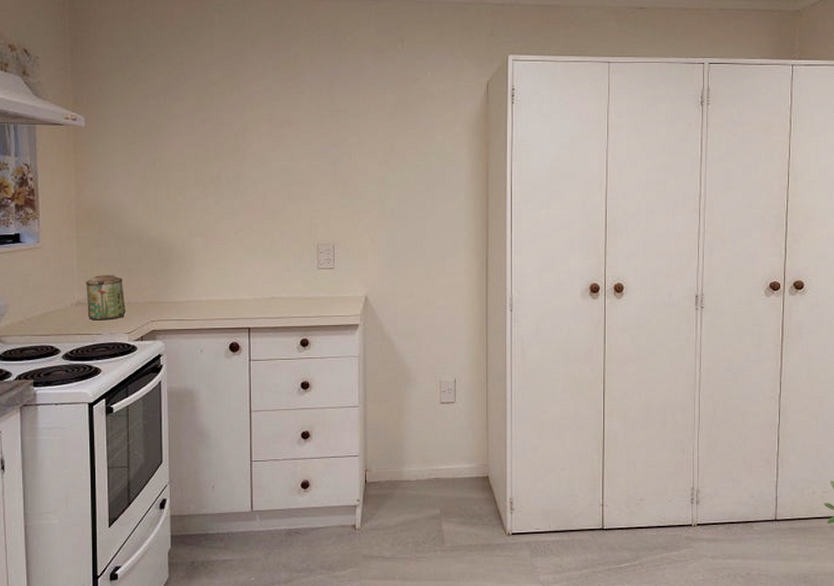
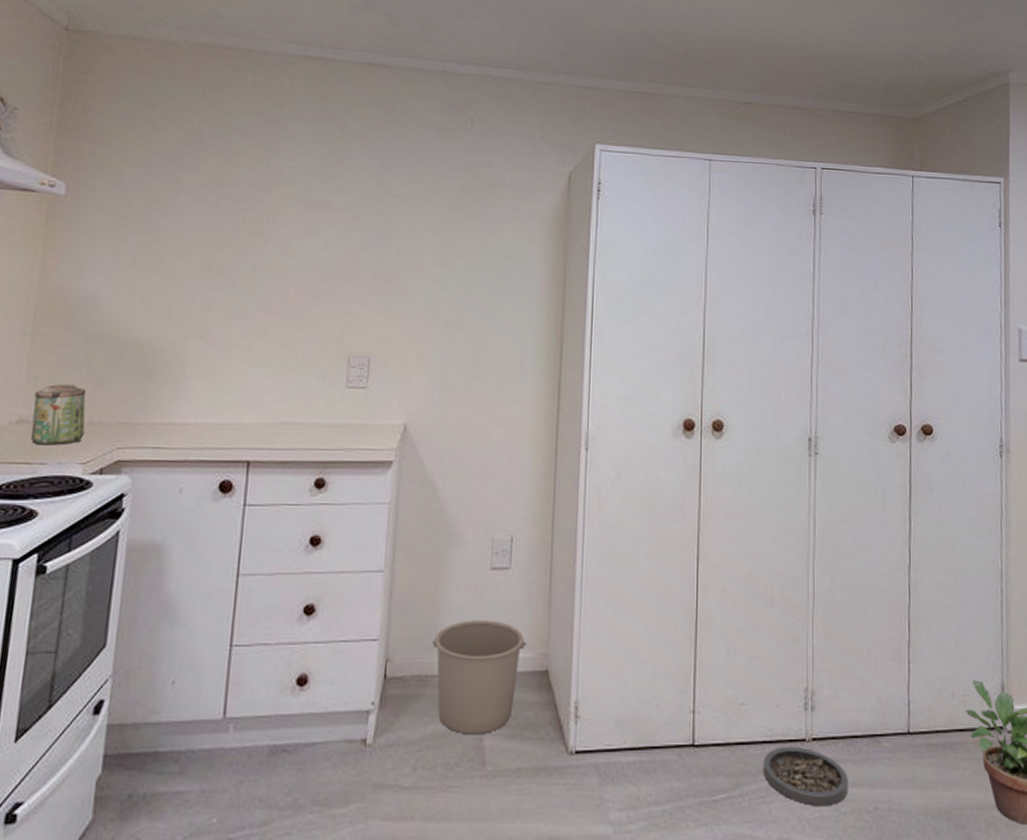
bucket: none [399,441,470,522] -> present [432,620,526,735]
pet bowl: none [658,530,726,572] -> present [763,746,849,807]

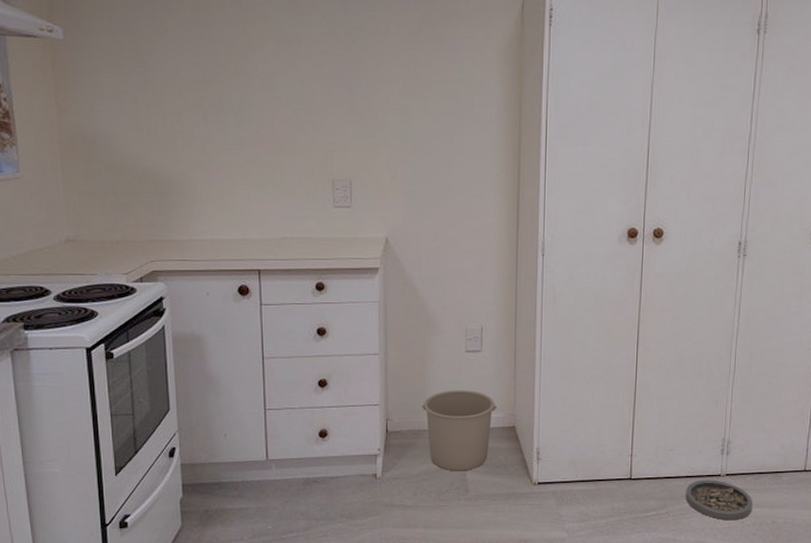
canister: present [30,384,87,446] -> none [75,210,122,260]

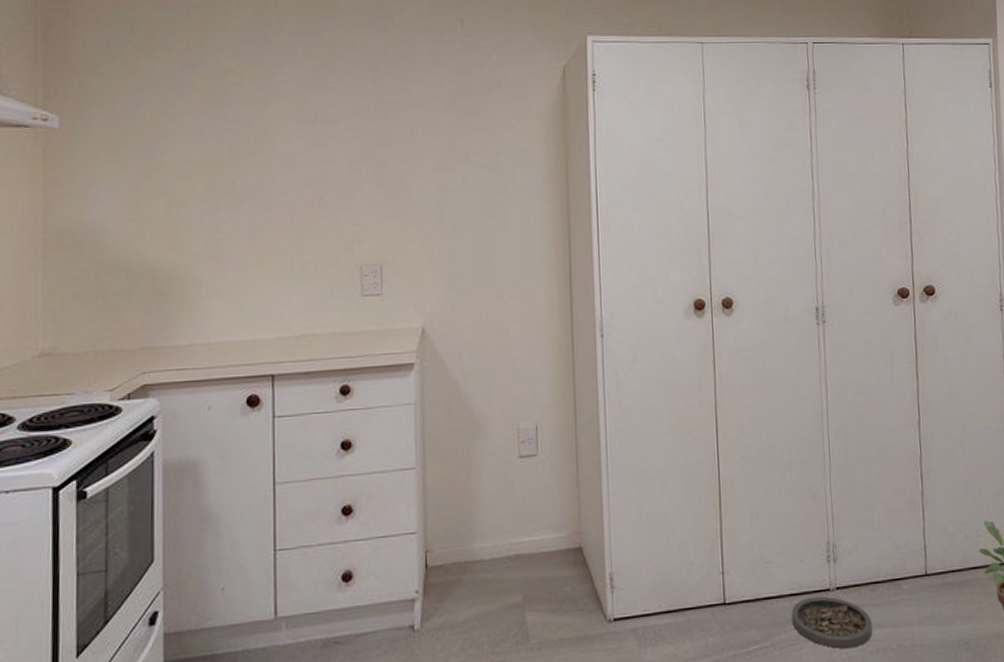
bucket: present [421,390,497,471] -> none [468,505,559,613]

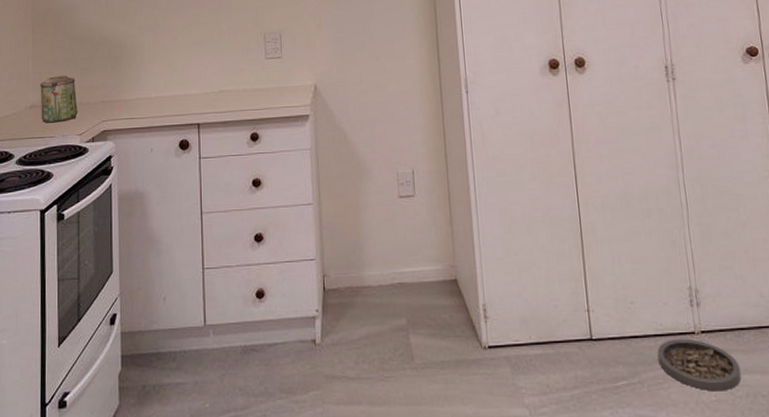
canister: none [54,315,108,377] -> present [40,76,78,123]

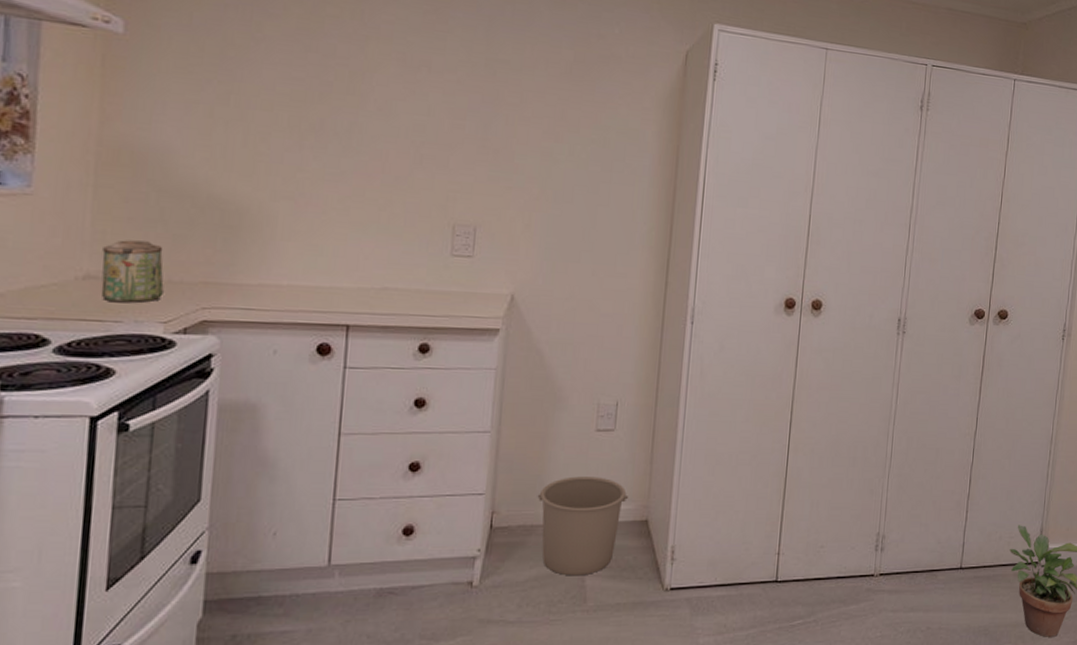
bucket: none [358,240,436,335] -> present [537,476,628,576]
pet bowl: present [657,338,742,392] -> none [836,580,907,628]

